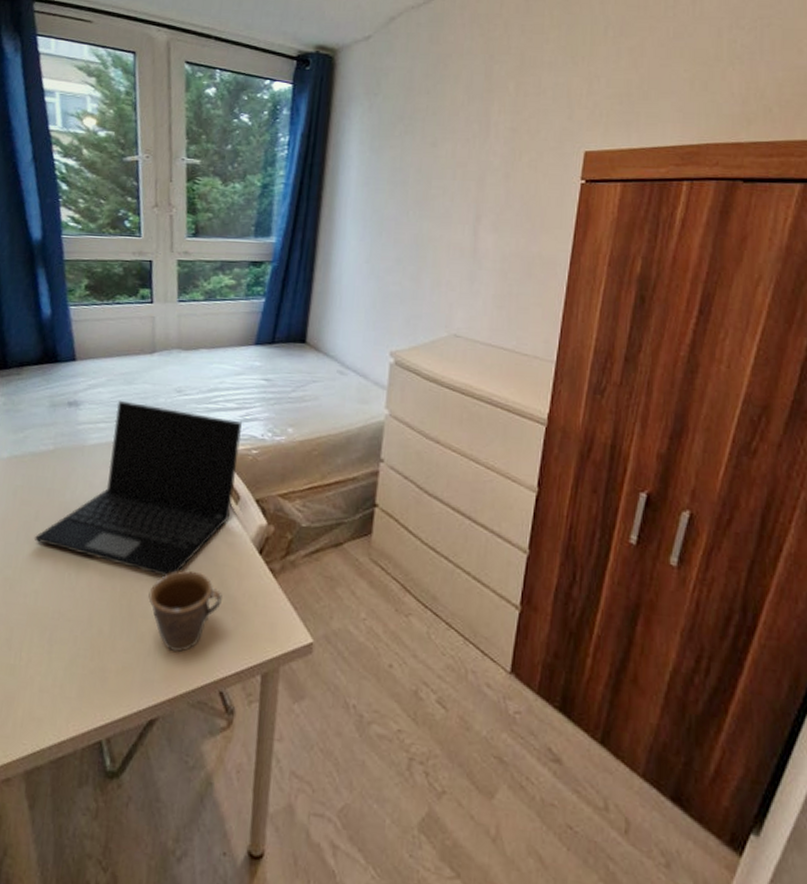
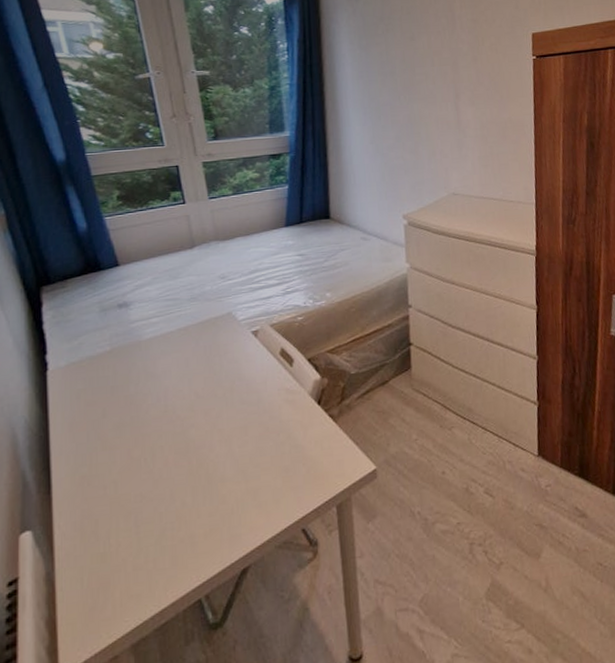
laptop: present [33,400,242,577] -> none [104,294,287,443]
mug: present [148,570,222,653] -> none [224,431,291,505]

